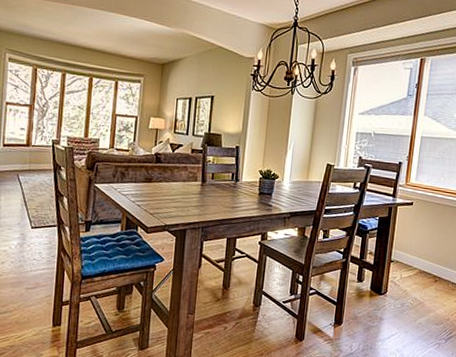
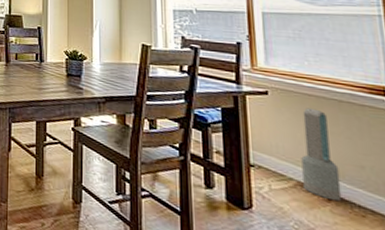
air purifier: none [422,214,447,281] -> present [301,108,342,201]

